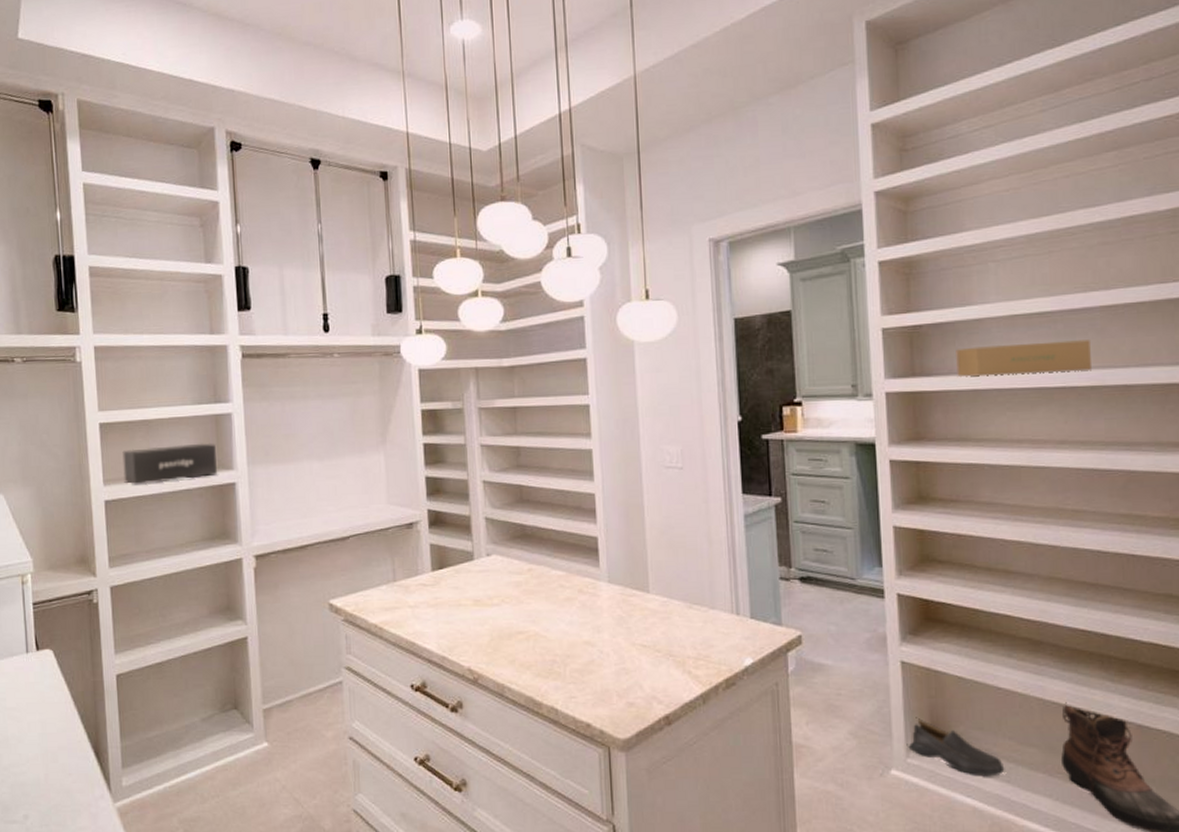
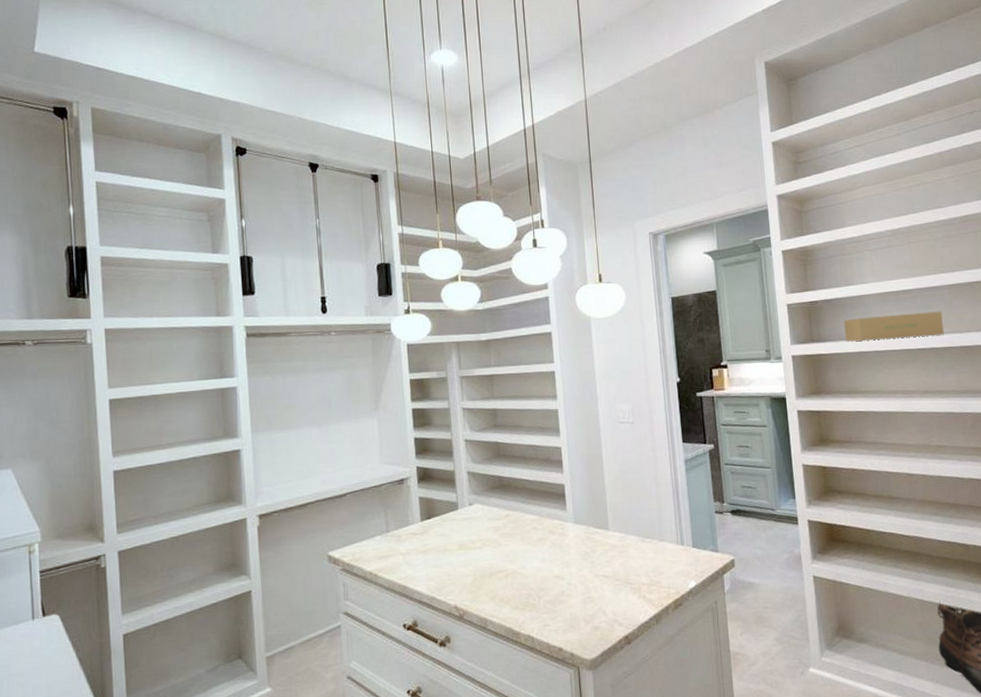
box: present [122,443,217,485] -> none [131,414,223,455]
loafer: present [906,717,1005,775] -> none [820,622,897,667]

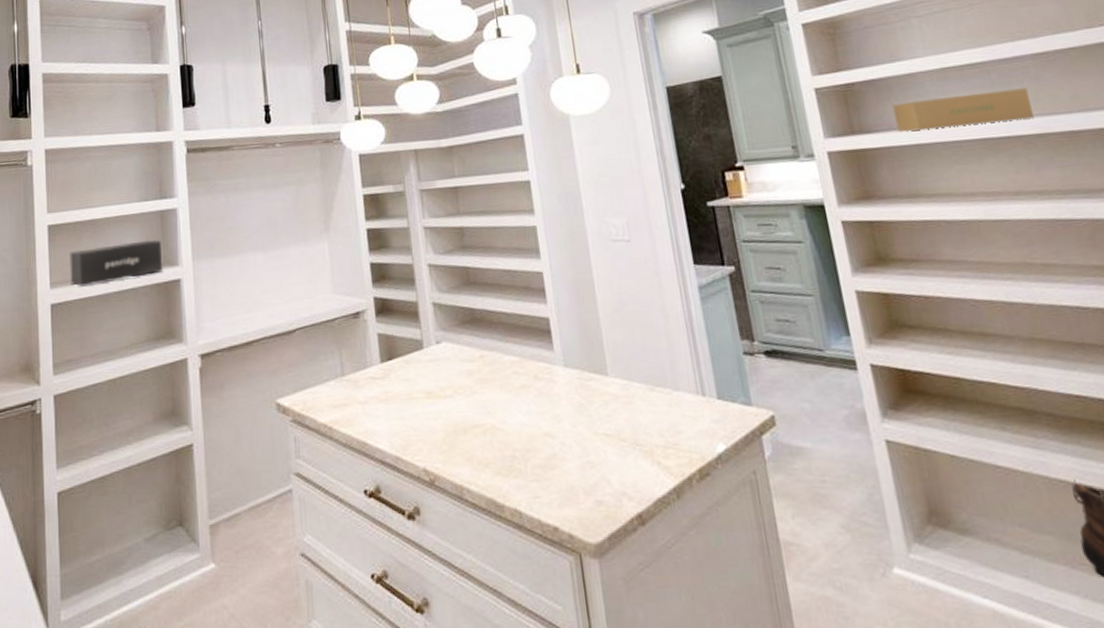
box: none [131,414,223,455] -> present [70,239,162,287]

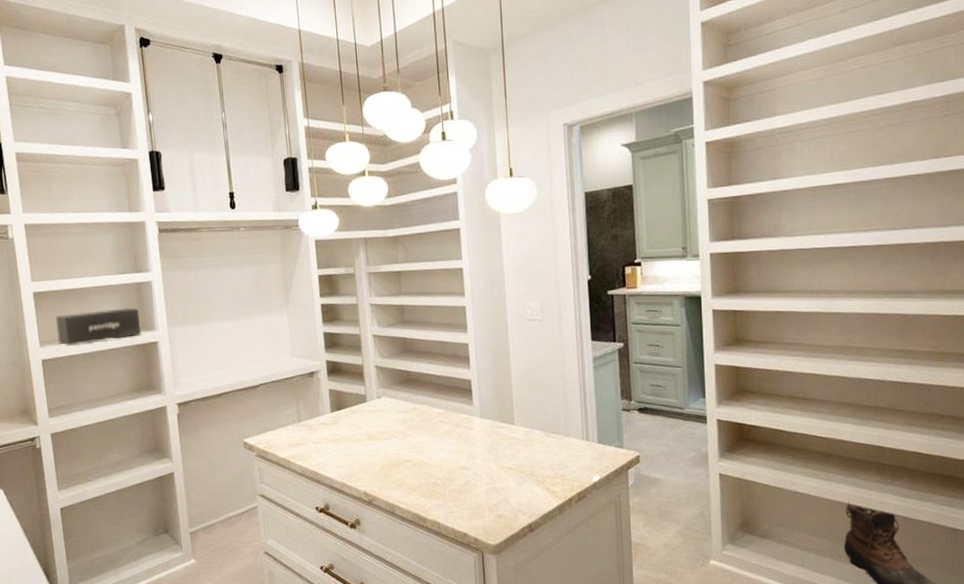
box: present [892,88,1034,132] -> none [768,206,877,239]

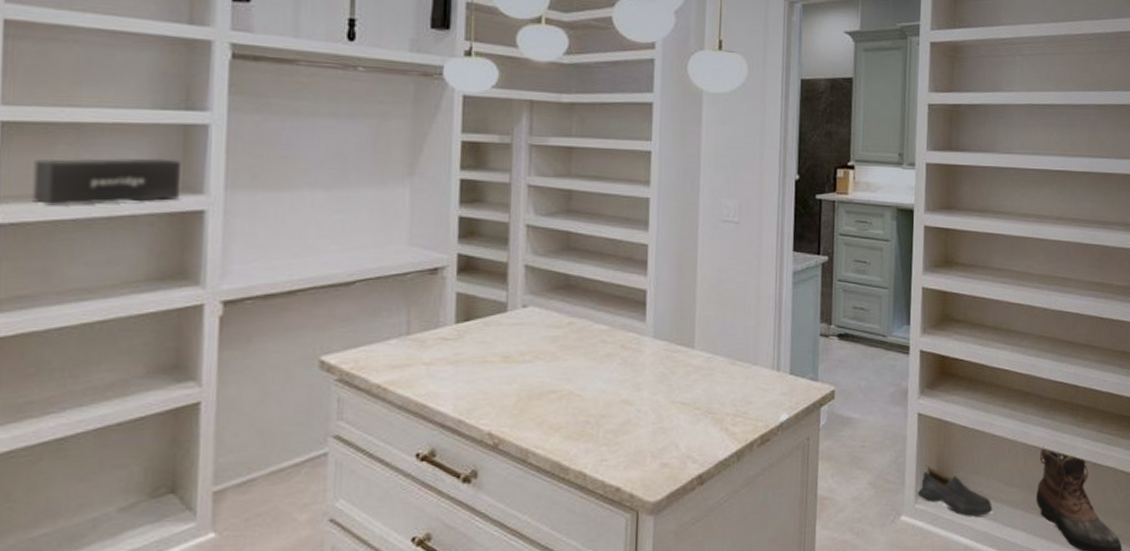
loafer: none [723,518,800,562] -> present [916,465,993,516]

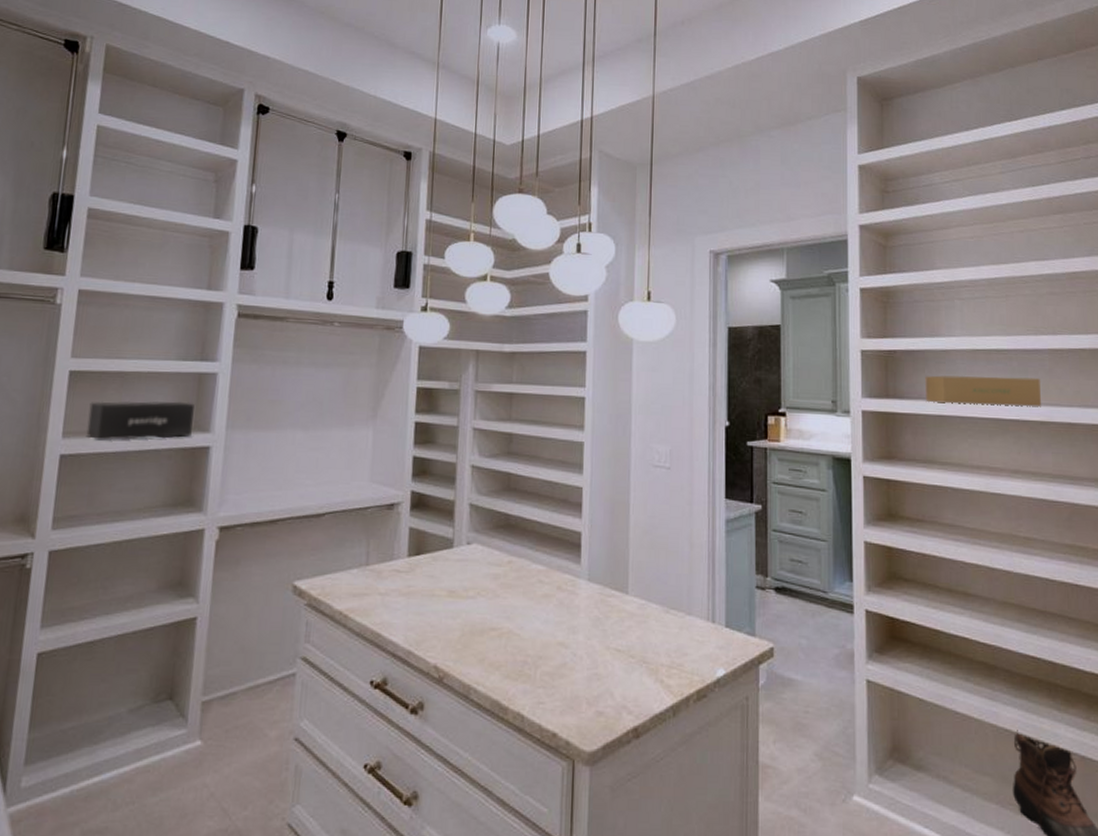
loafer: present [916,465,993,516] -> none [869,739,961,805]
box: none [984,129,1085,158] -> present [925,375,1041,406]

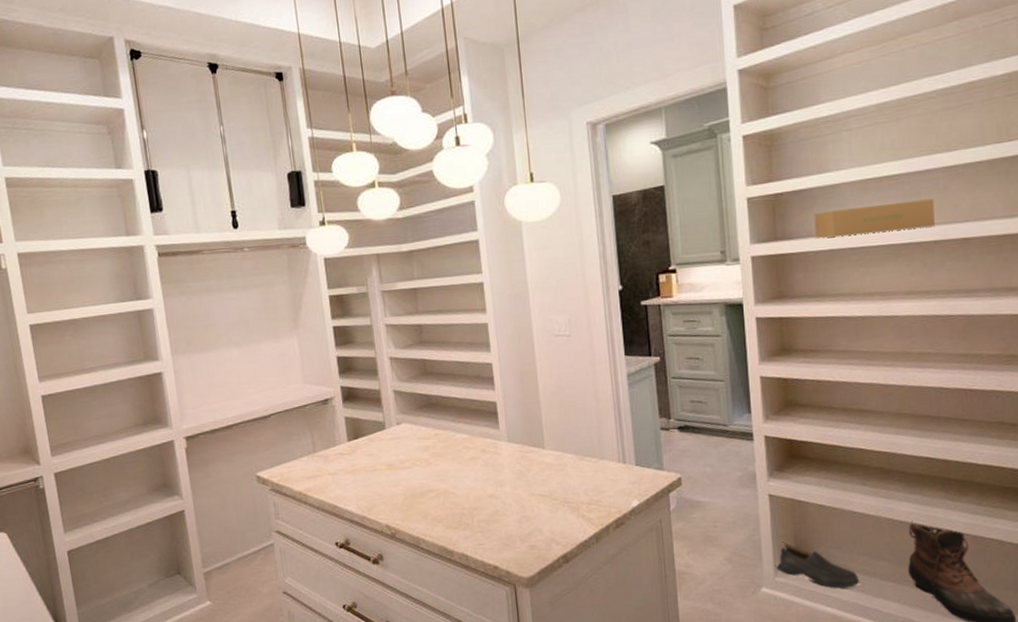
box: present [86,401,195,441] -> none [54,337,144,380]
loafer: none [869,739,961,805] -> present [775,541,860,588]

